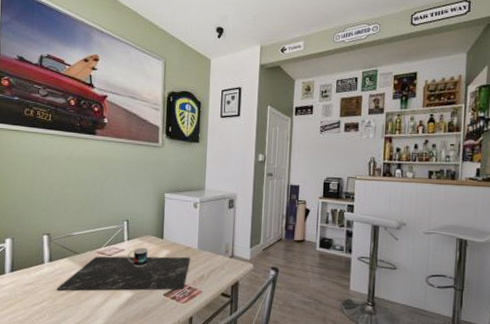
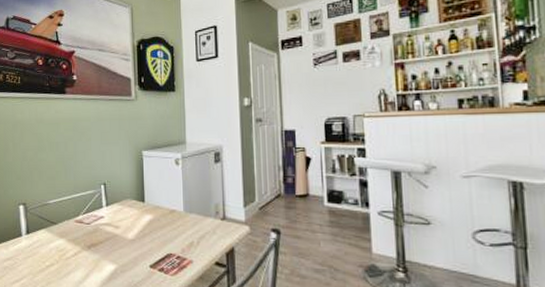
place setting: present [56,247,190,291] -> none [35,213,176,265]

